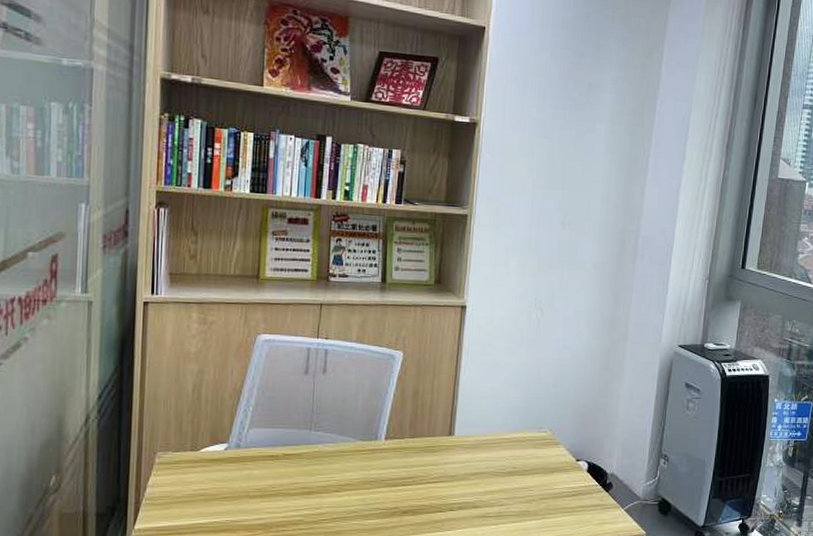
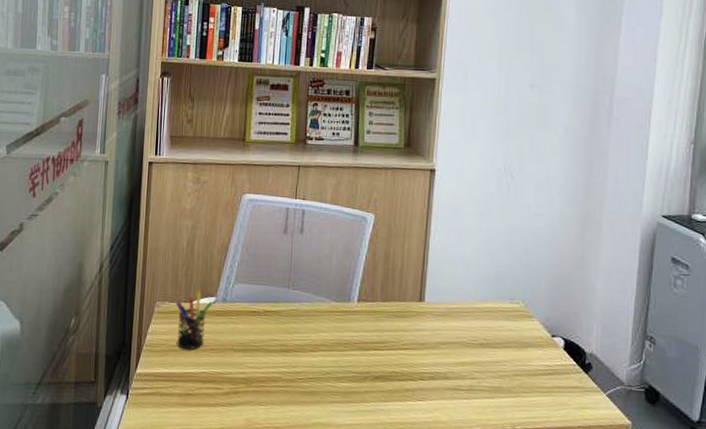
pen holder: none [180,438,225,500] -> present [175,291,213,350]

